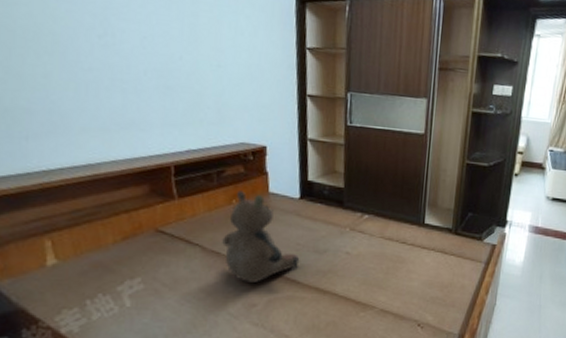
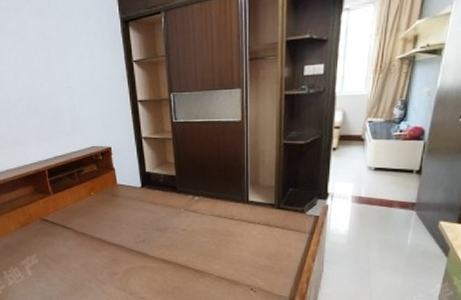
teddy bear: present [222,191,300,283] -> none [87,185,147,256]

